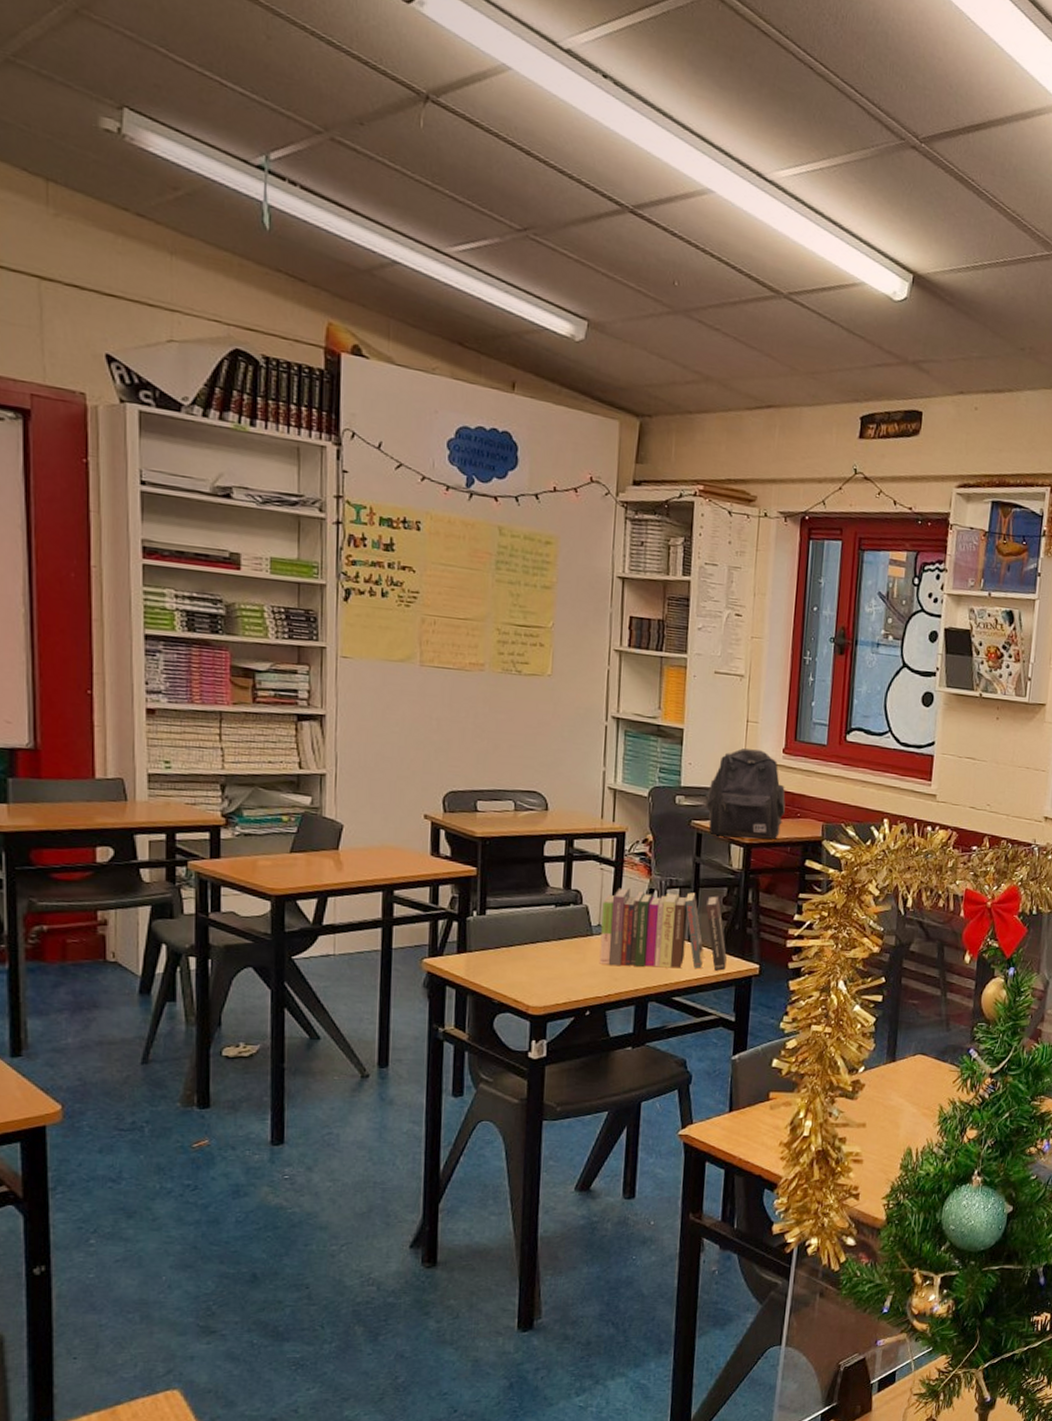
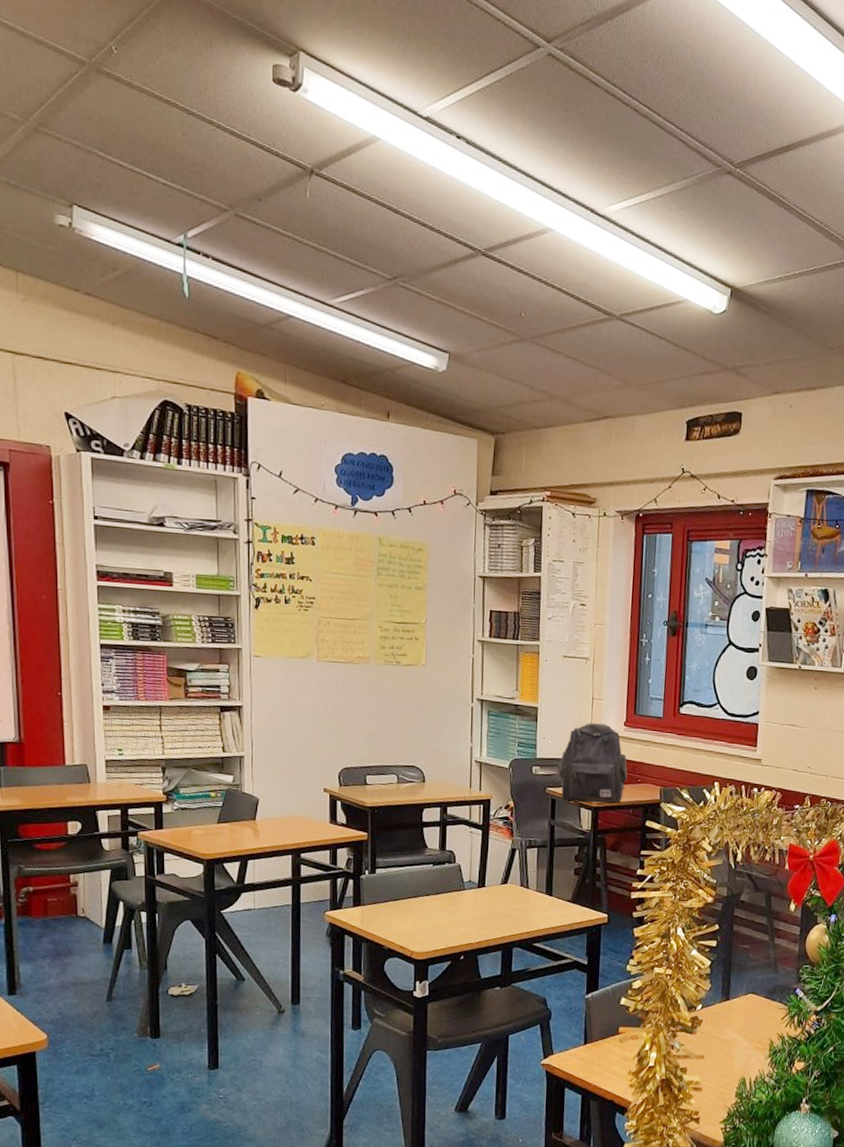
books: present [599,887,727,971] -> none [471,848,579,920]

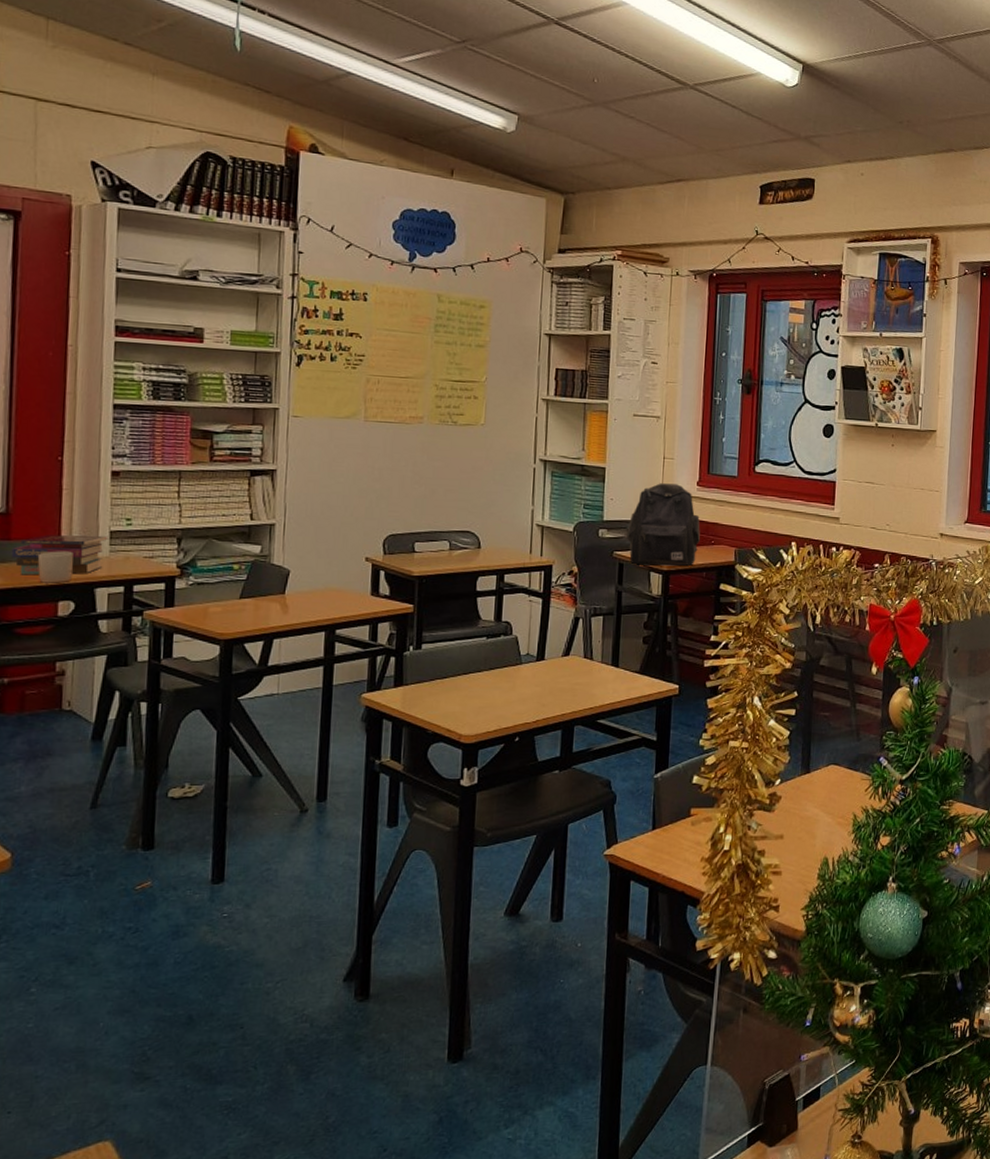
books: none [26,762,104,798] -> present [11,535,108,576]
mug: none [47,777,78,806] -> present [37,551,74,583]

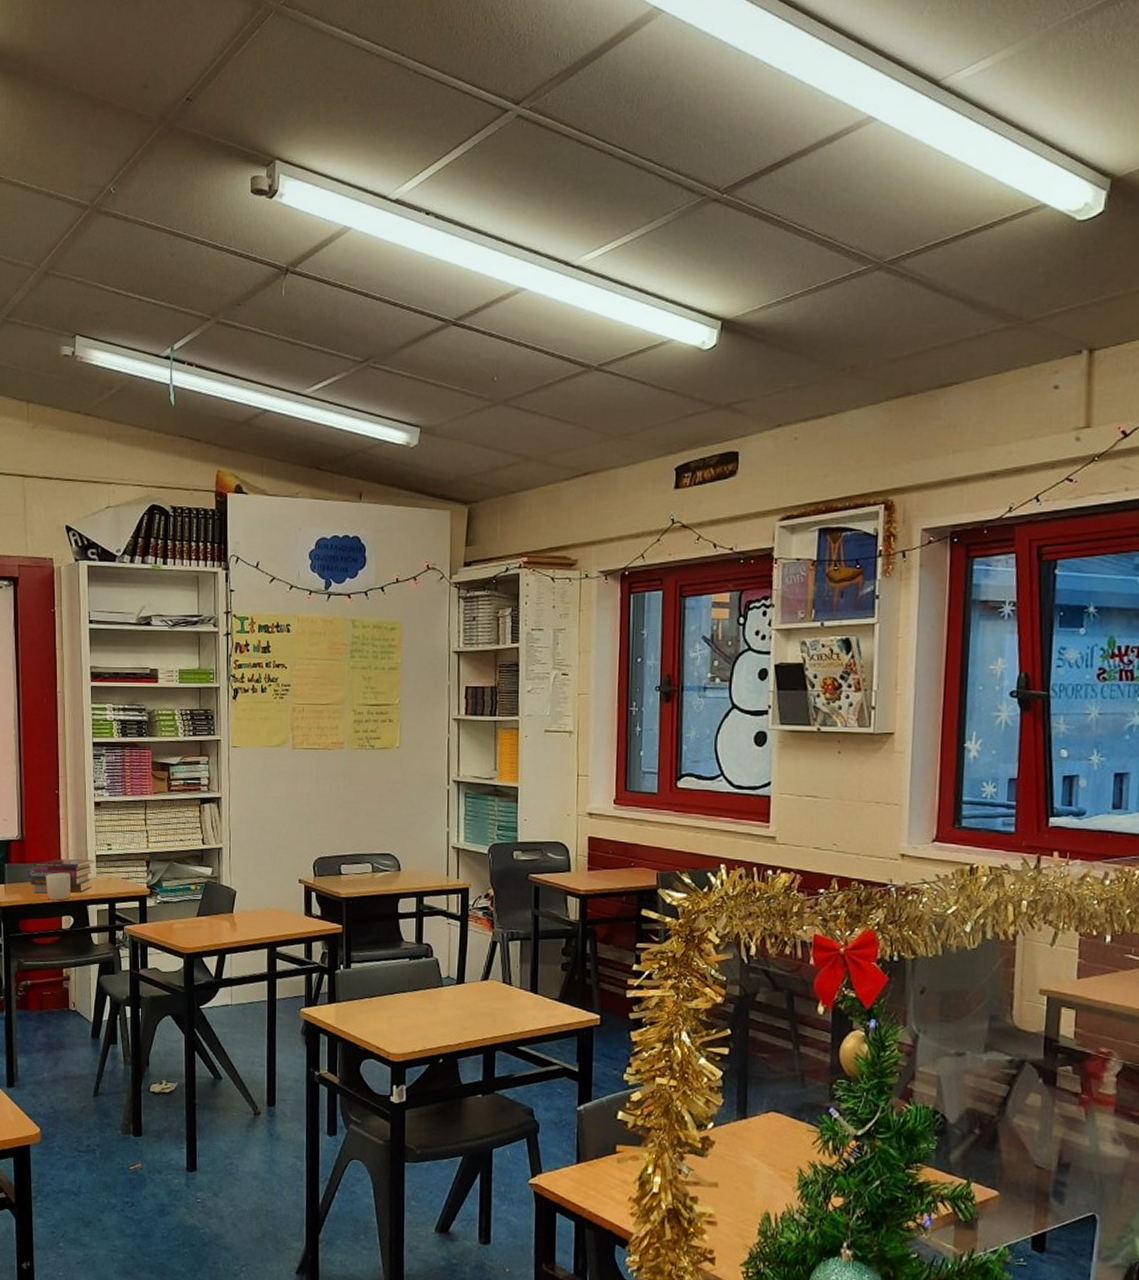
backpack: present [627,483,701,566] -> none [542,802,620,890]

